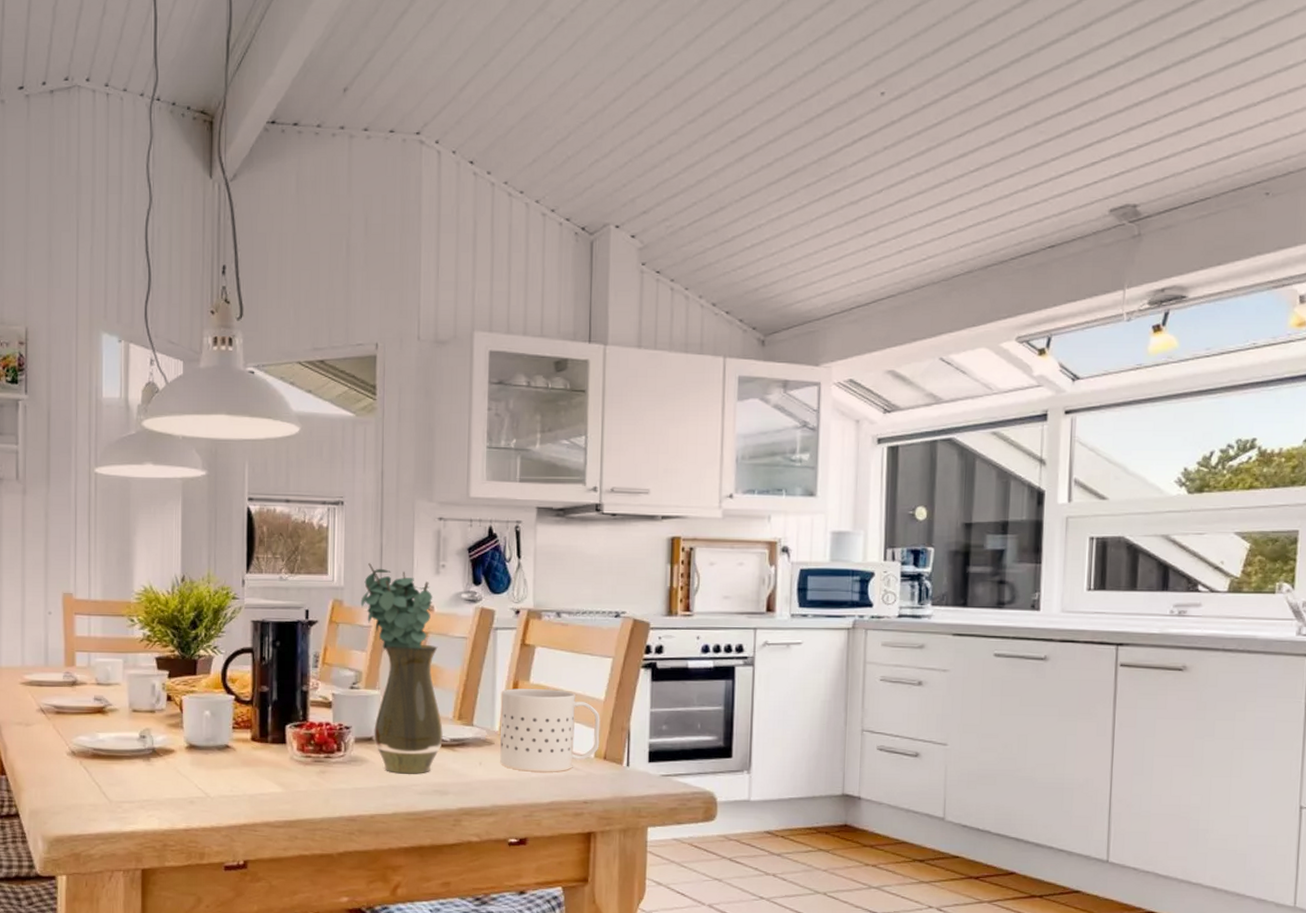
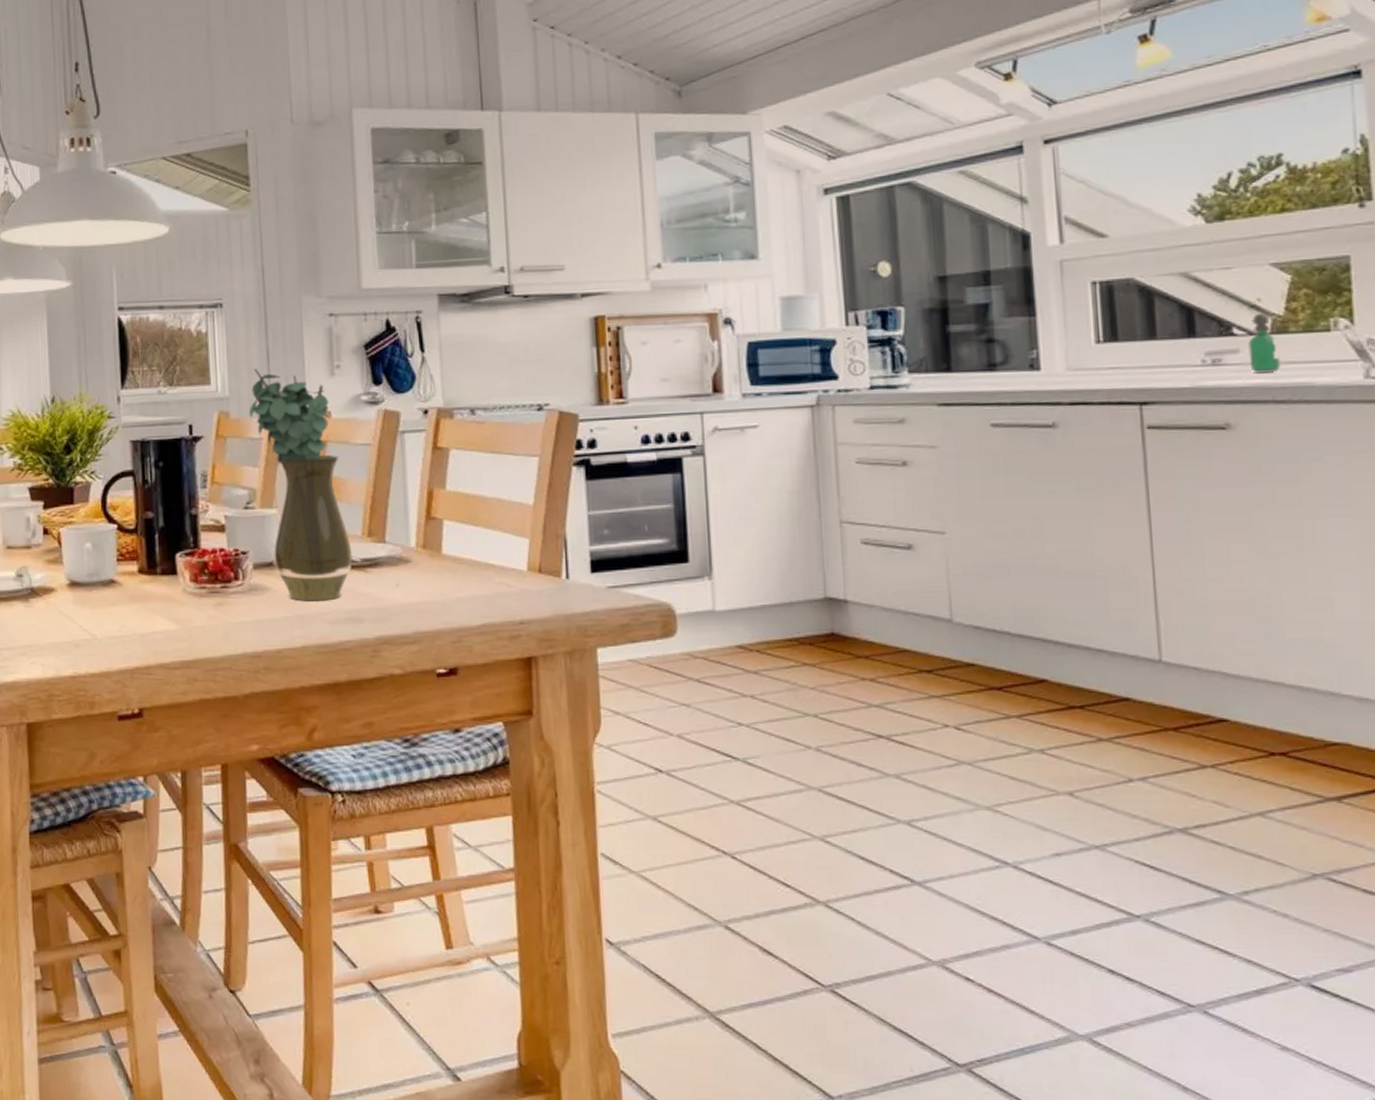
mug: present [499,688,601,772] -> none [414,496,533,591]
soap dispenser: none [1208,574,1233,625] -> present [1248,313,1281,374]

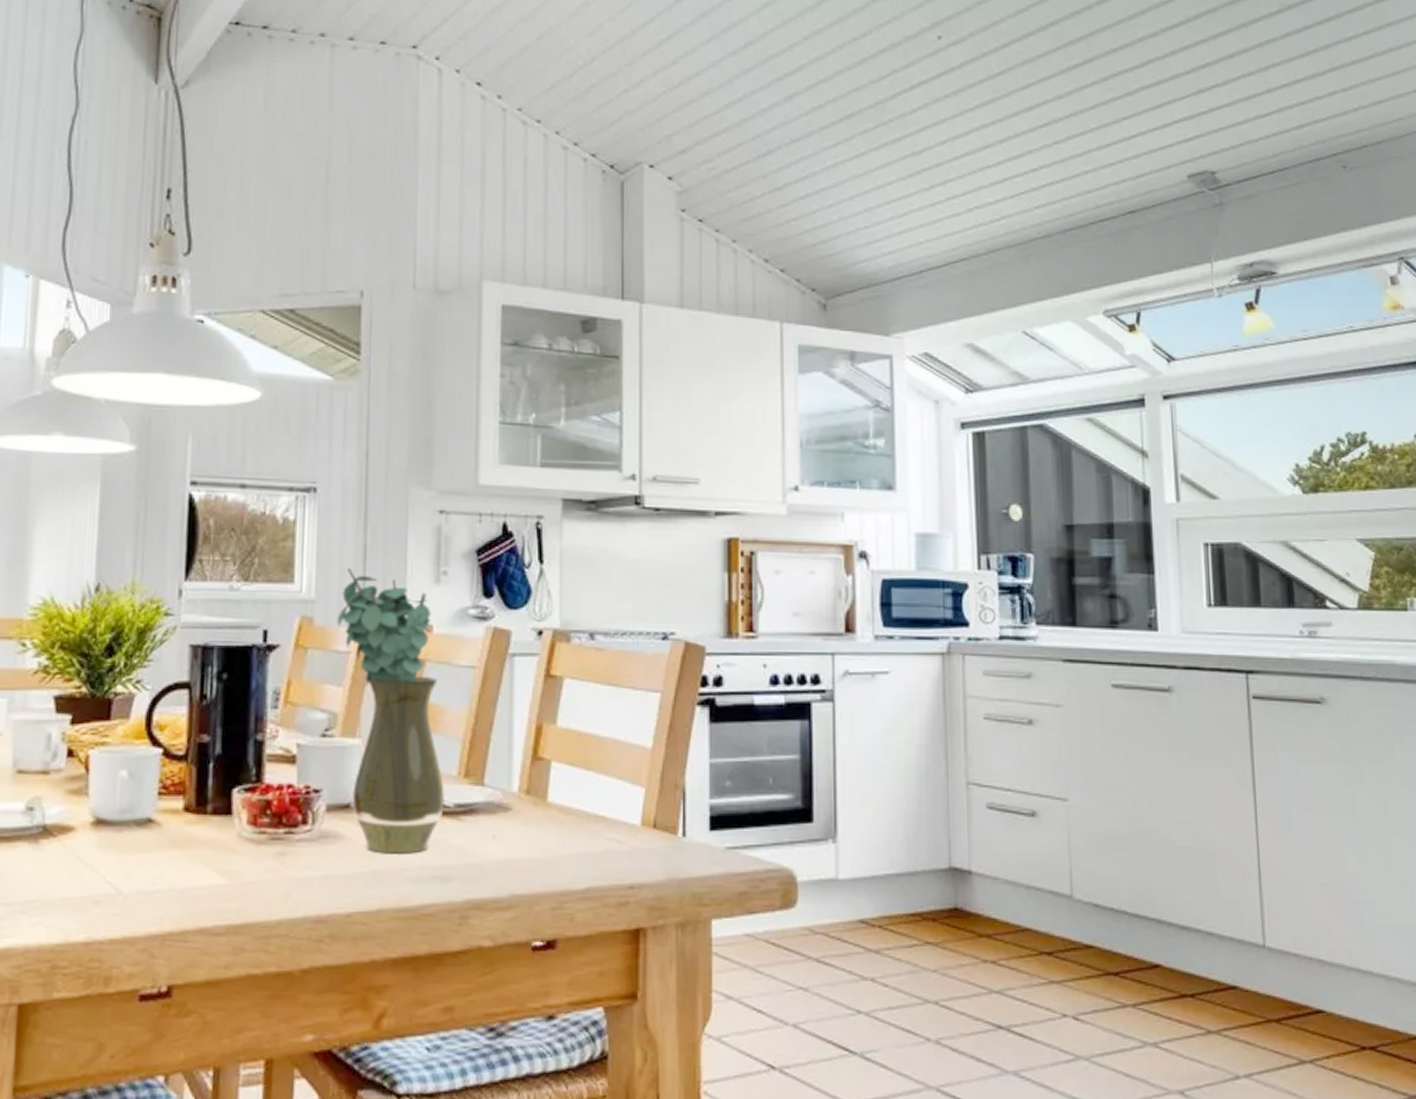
soap dispenser: present [1248,313,1281,374] -> none [1339,587,1367,649]

